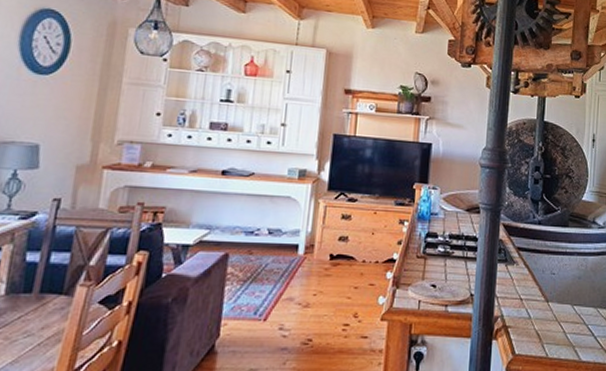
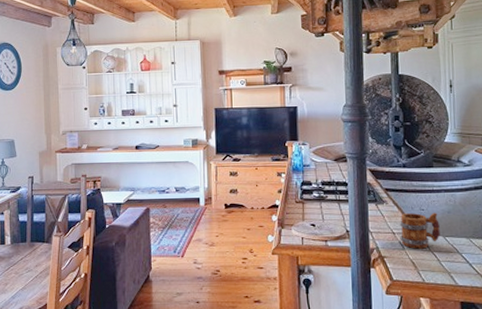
mug: none [527,277,569,318] -> present [400,213,440,249]

